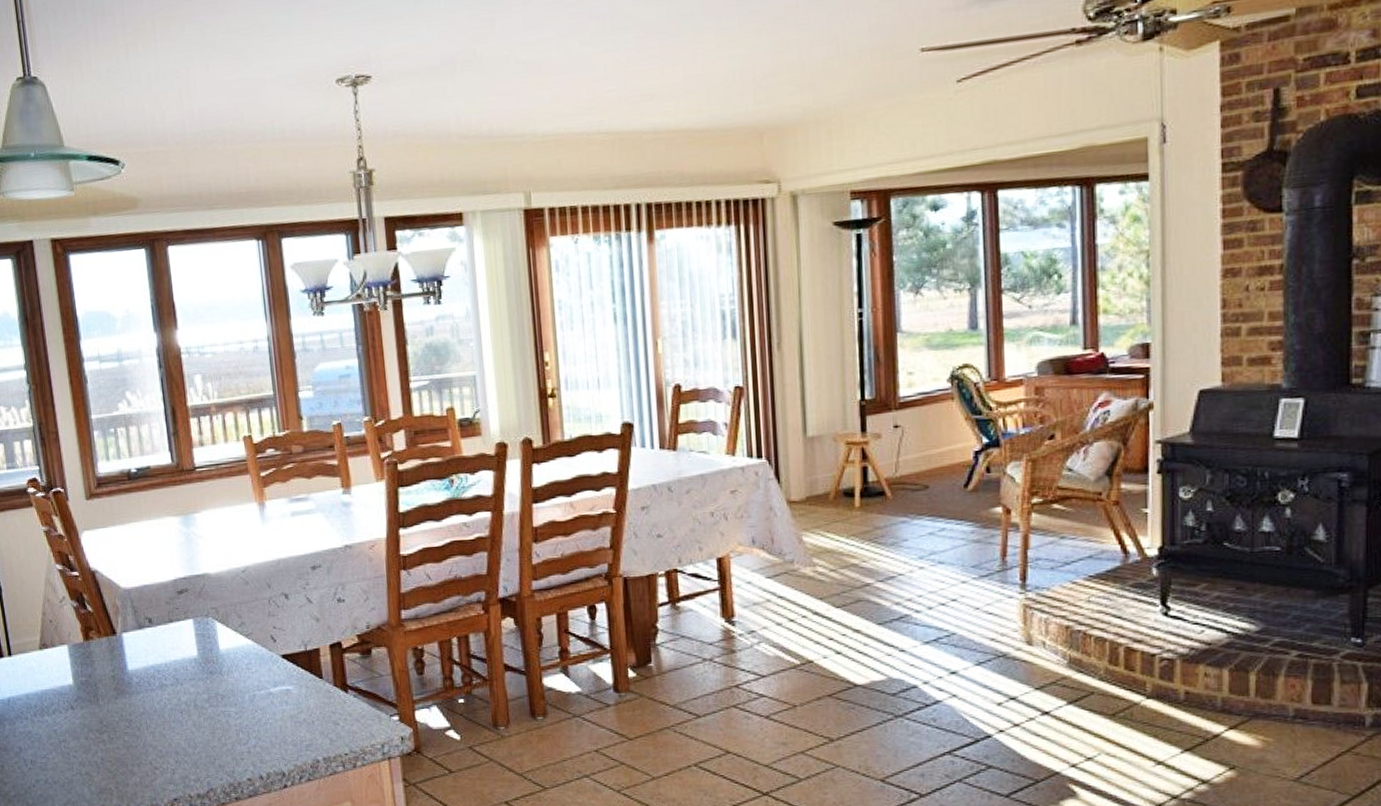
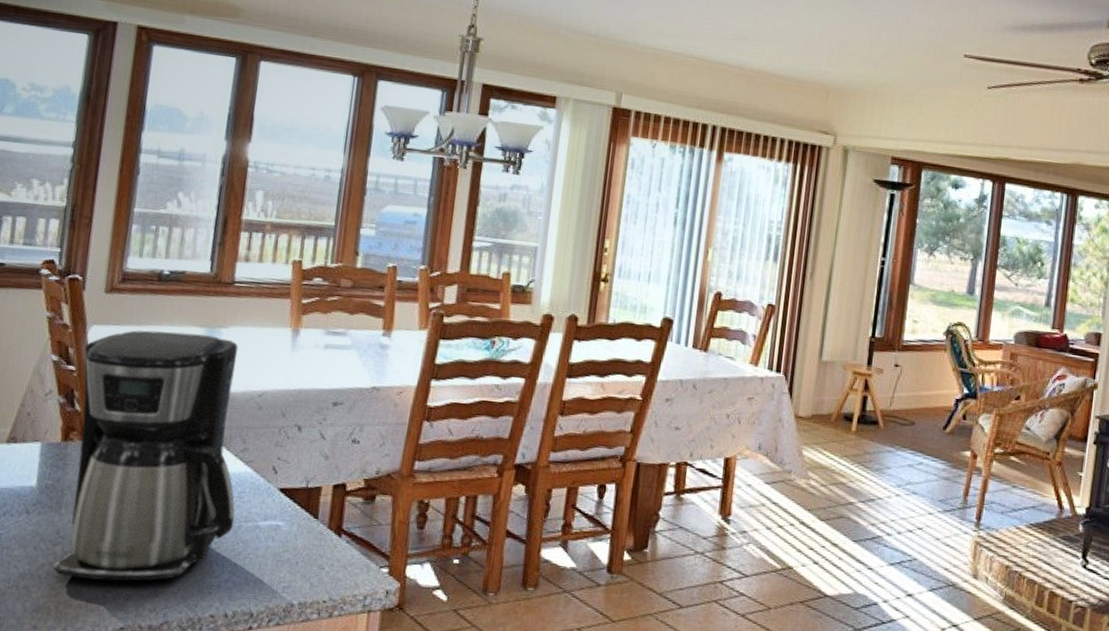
coffee maker: none [81,522,249,760] -> present [52,330,239,582]

